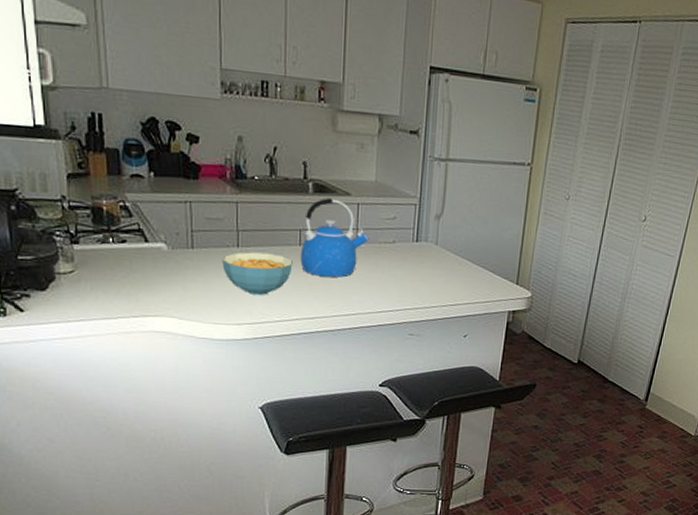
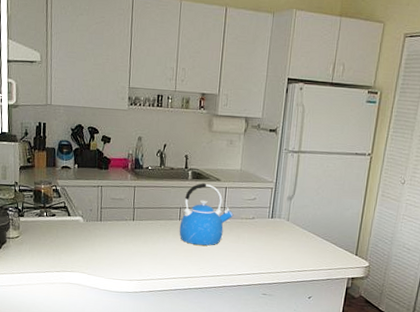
cereal bowl: present [222,252,293,295] -> none [121,224,174,258]

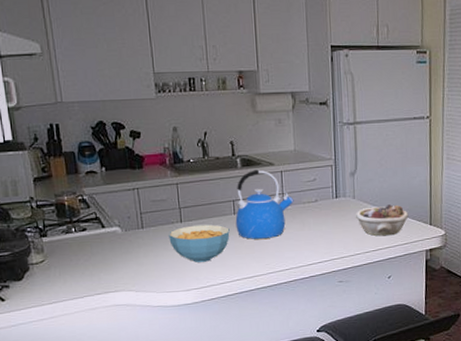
cereal bowl: none [121,224,174,258] -> present [169,224,230,262]
succulent planter: none [286,230,337,260] -> present [355,204,409,237]

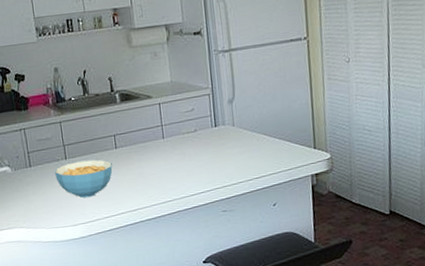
kettle: present [235,170,294,239] -> none [117,103,174,173]
succulent planter: present [355,204,409,237] -> none [235,130,291,163]

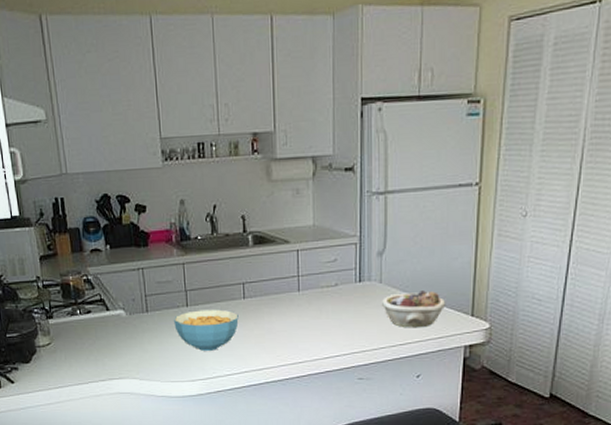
succulent planter: none [235,130,291,163] -> present [381,291,446,328]

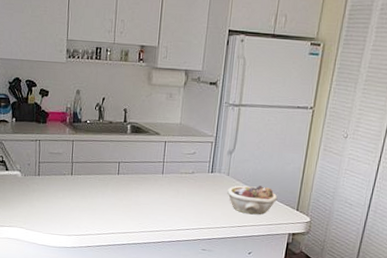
cereal bowl: present [174,309,239,351] -> none [59,179,112,213]

